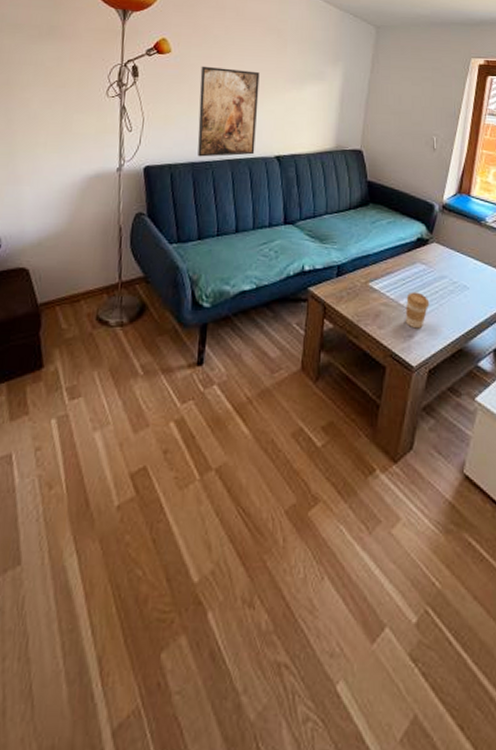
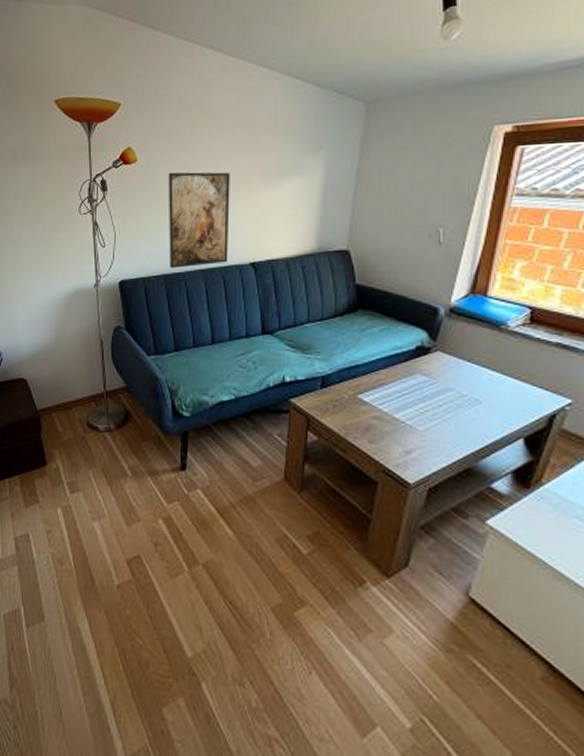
coffee cup: present [405,292,430,329] -> none [400,405,431,445]

